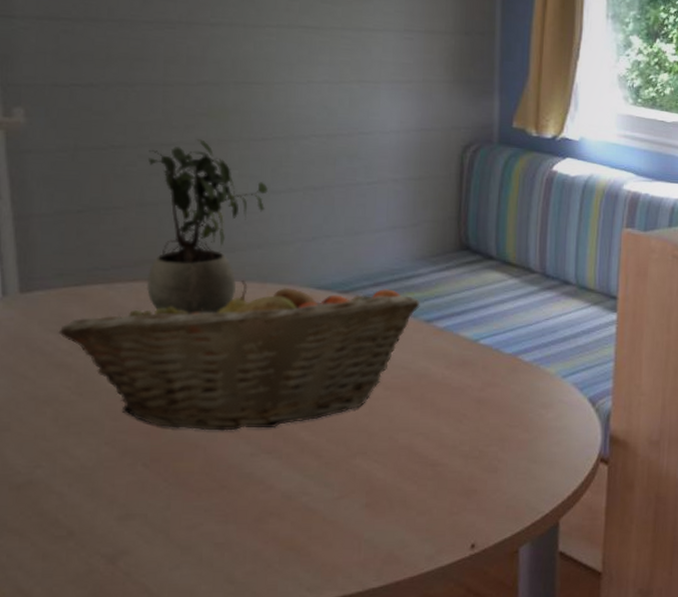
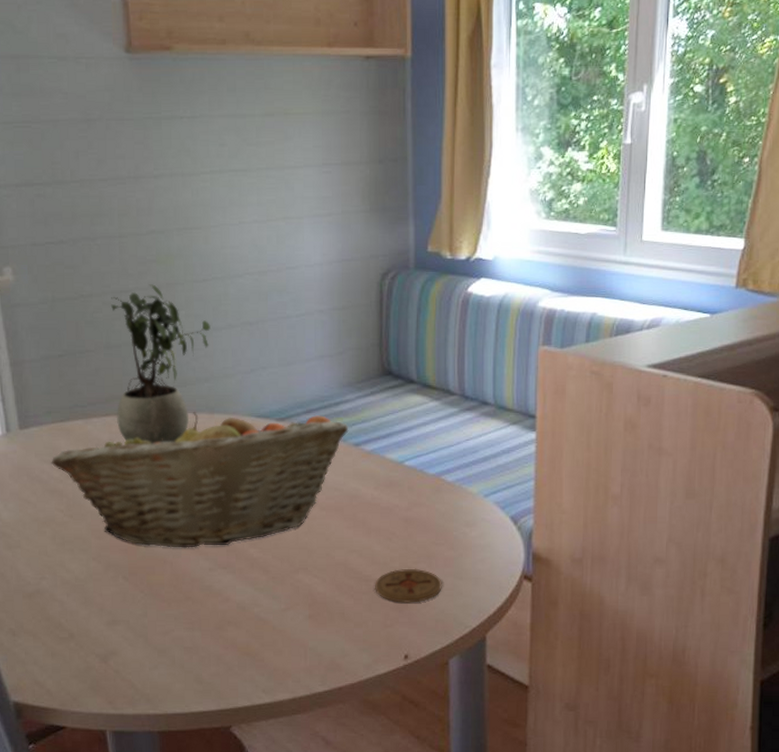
coaster: none [440,452,516,489] -> present [374,568,443,603]

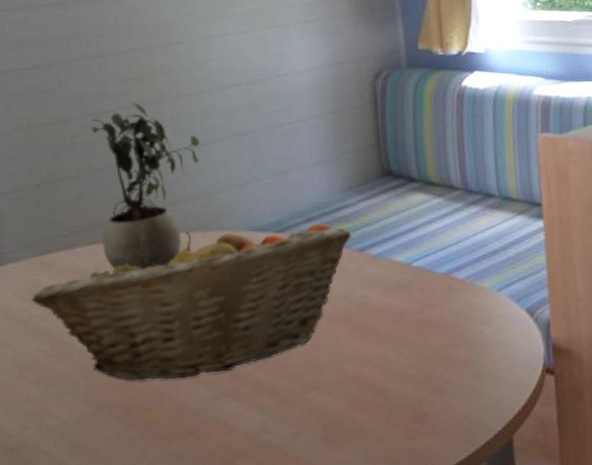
coaster: present [374,568,443,603] -> none [391,373,463,413]

